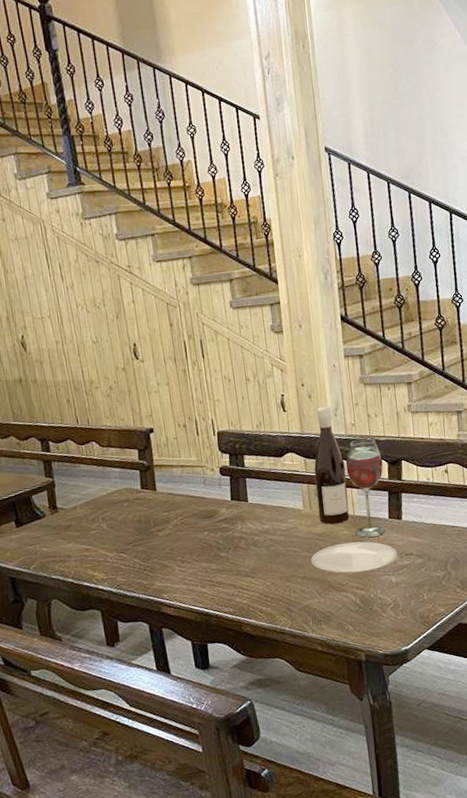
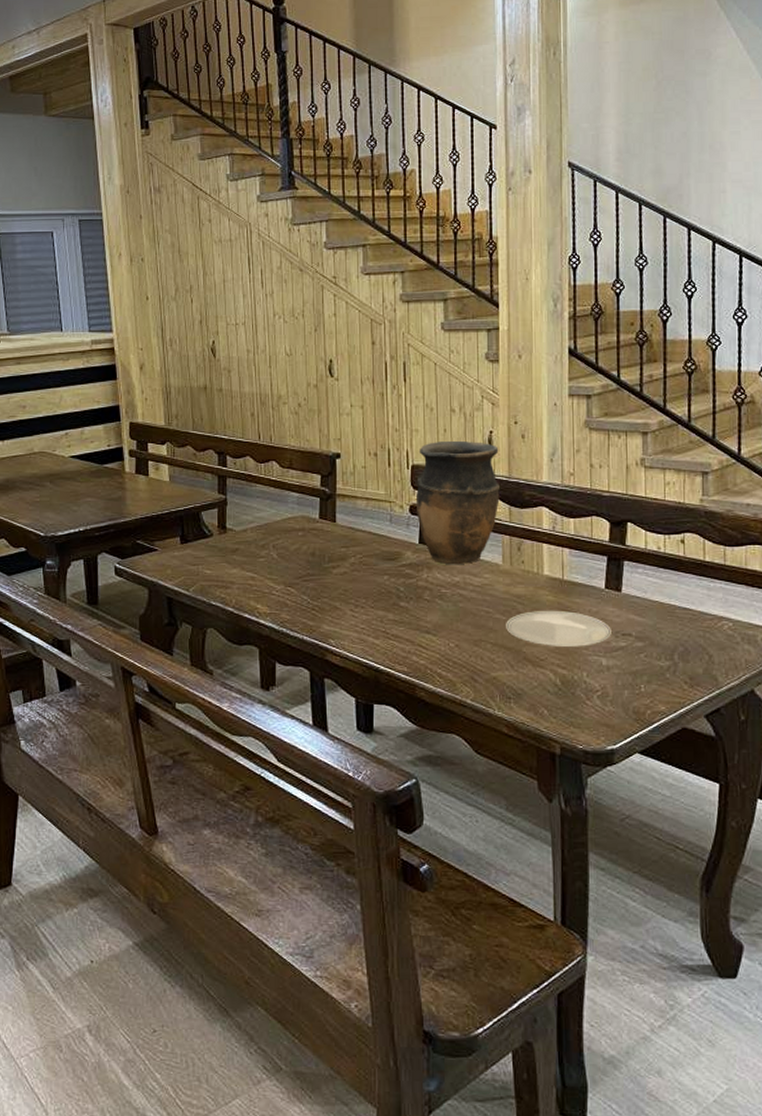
vase: none [222,405,296,515] -> present [416,440,501,564]
bottle: present [314,406,350,525] -> none [519,449,558,587]
wineglass: present [345,438,386,538] -> none [558,492,603,607]

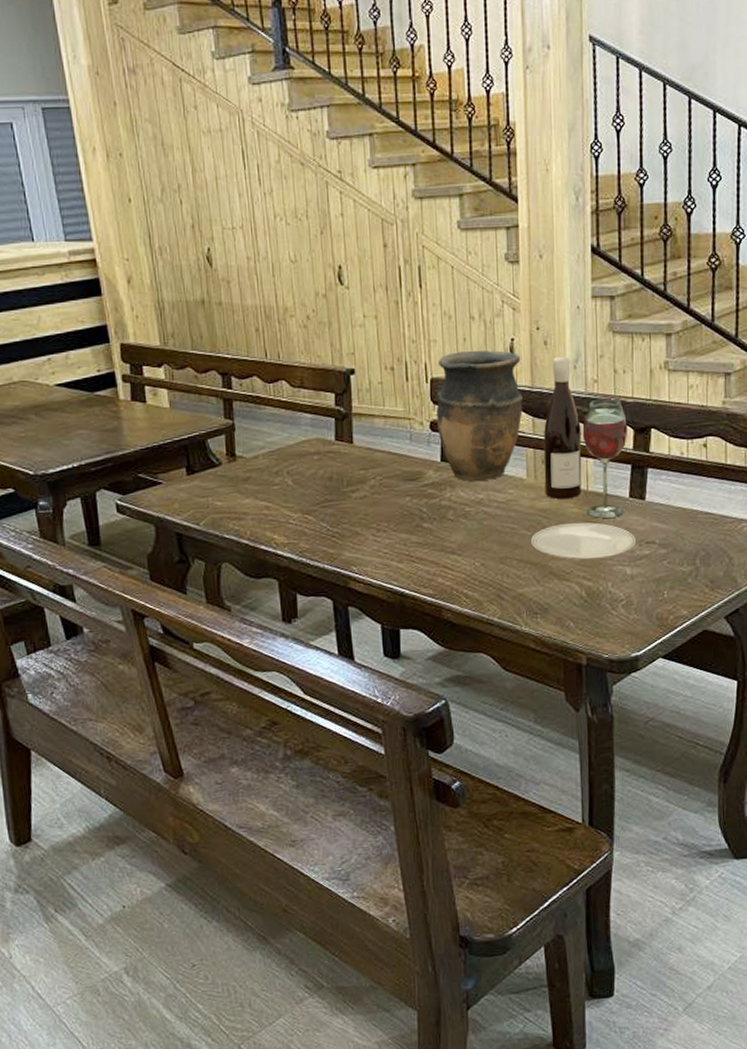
bottle: none [519,449,558,587] -> present [543,356,582,500]
wineglass: none [558,492,603,607] -> present [582,399,627,518]

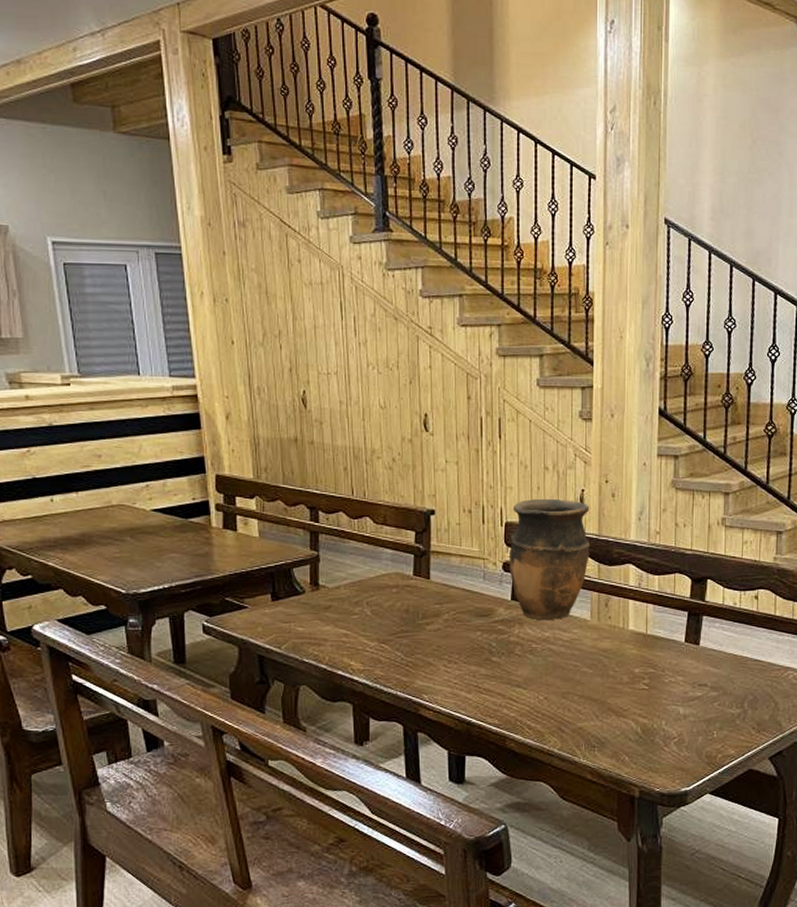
plate: present [531,522,636,561] -> none [592,663,689,699]
bottle: present [543,356,582,500] -> none [607,508,643,641]
wineglass: present [582,399,627,518] -> none [644,550,685,660]

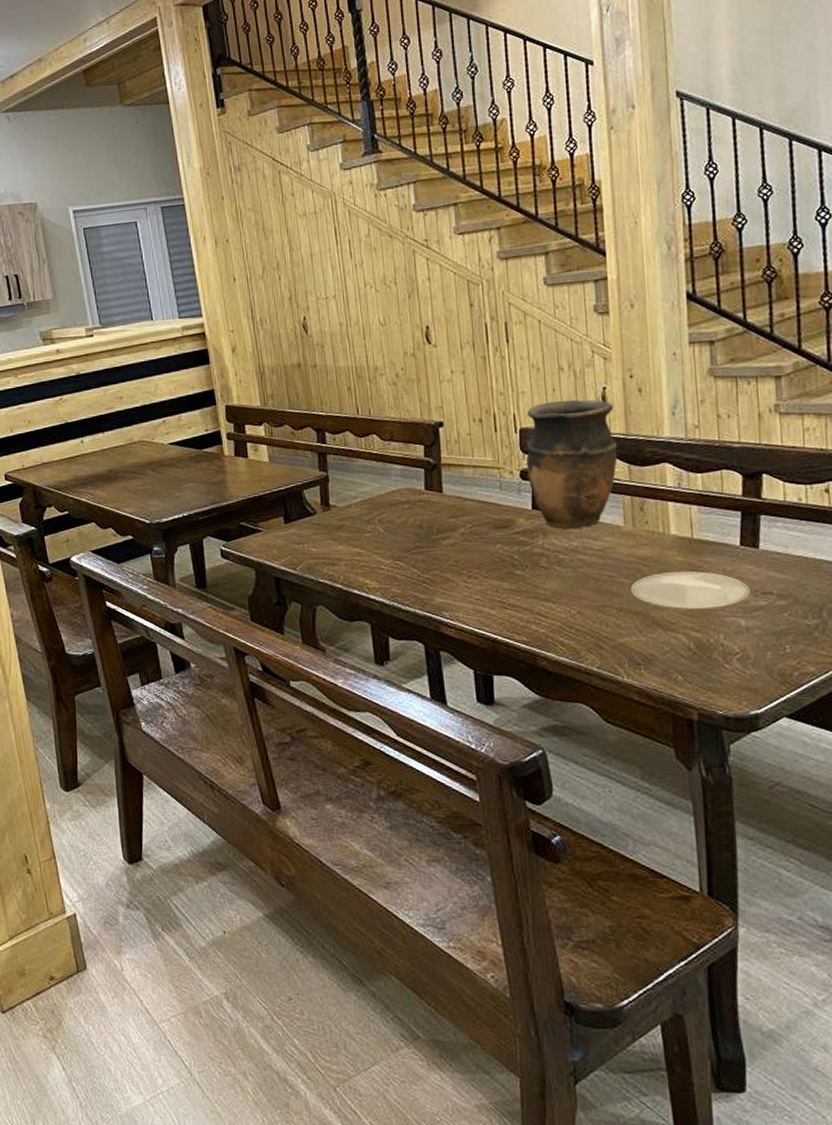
plate: none [592,663,689,699] -> present [631,571,750,610]

